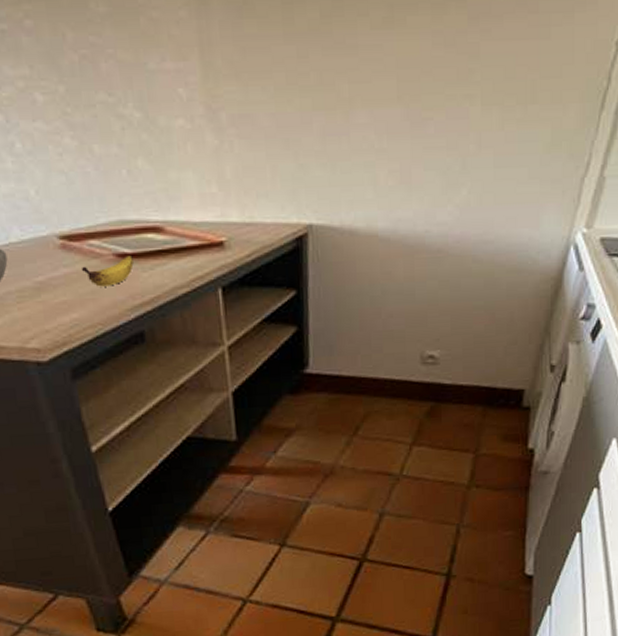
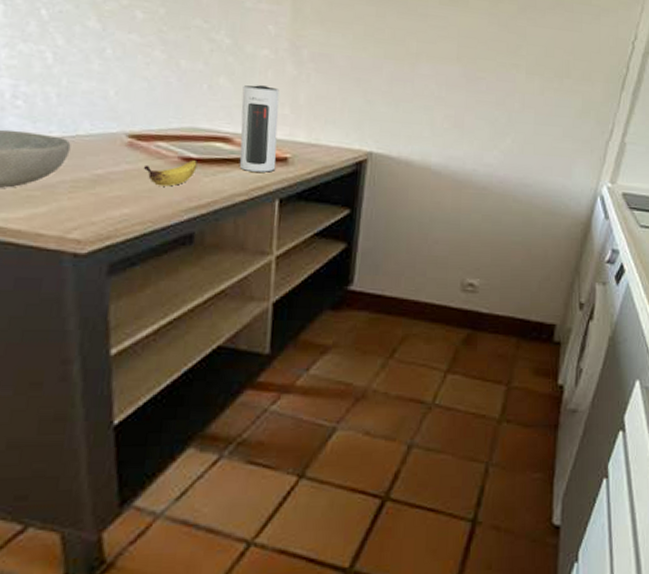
speaker: none [163,162,213,261] -> present [239,85,279,173]

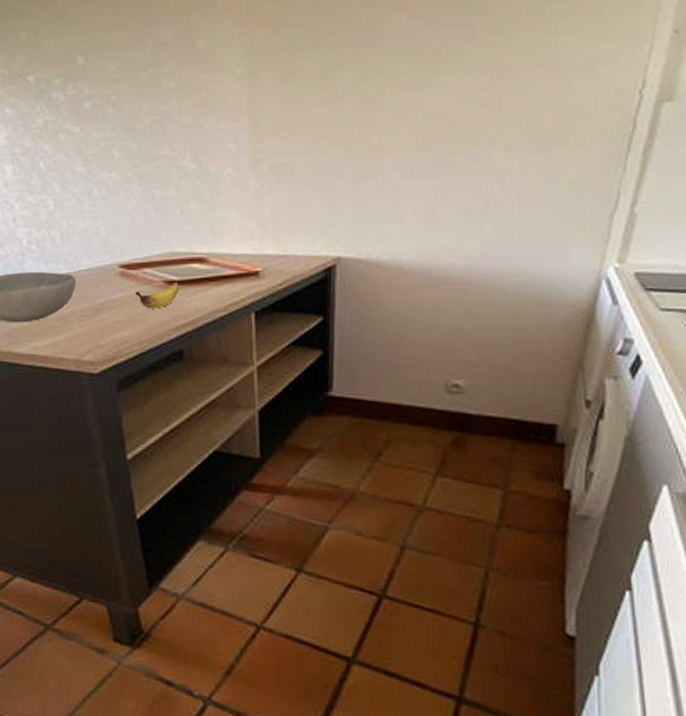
speaker: present [239,85,279,173] -> none [211,204,249,288]

